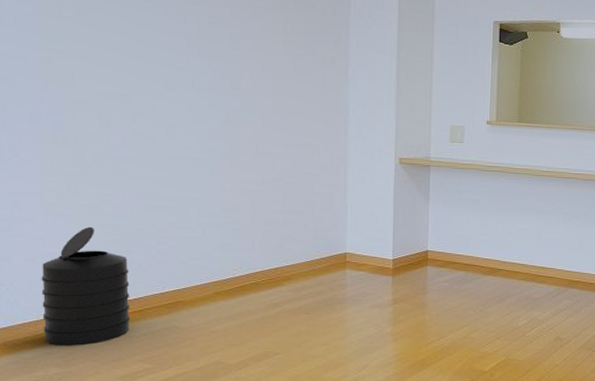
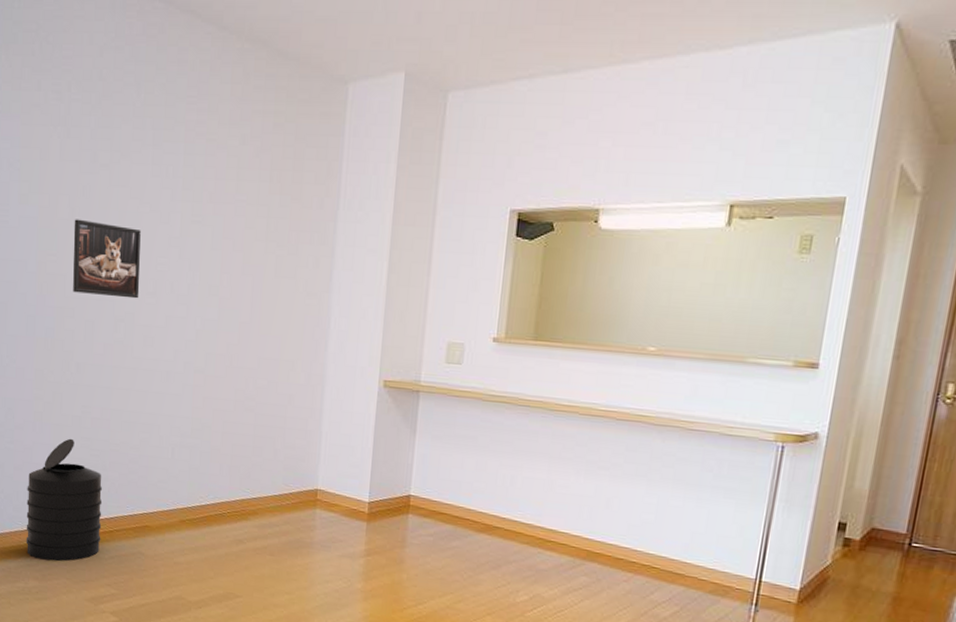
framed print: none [80,17,158,93] -> present [73,219,141,299]

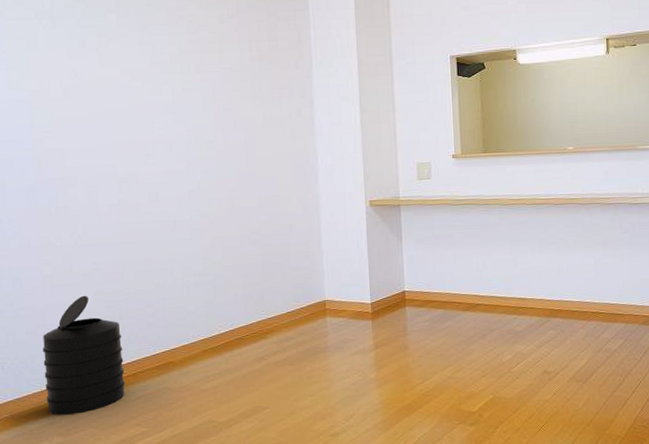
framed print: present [73,219,141,299] -> none [67,97,140,163]

